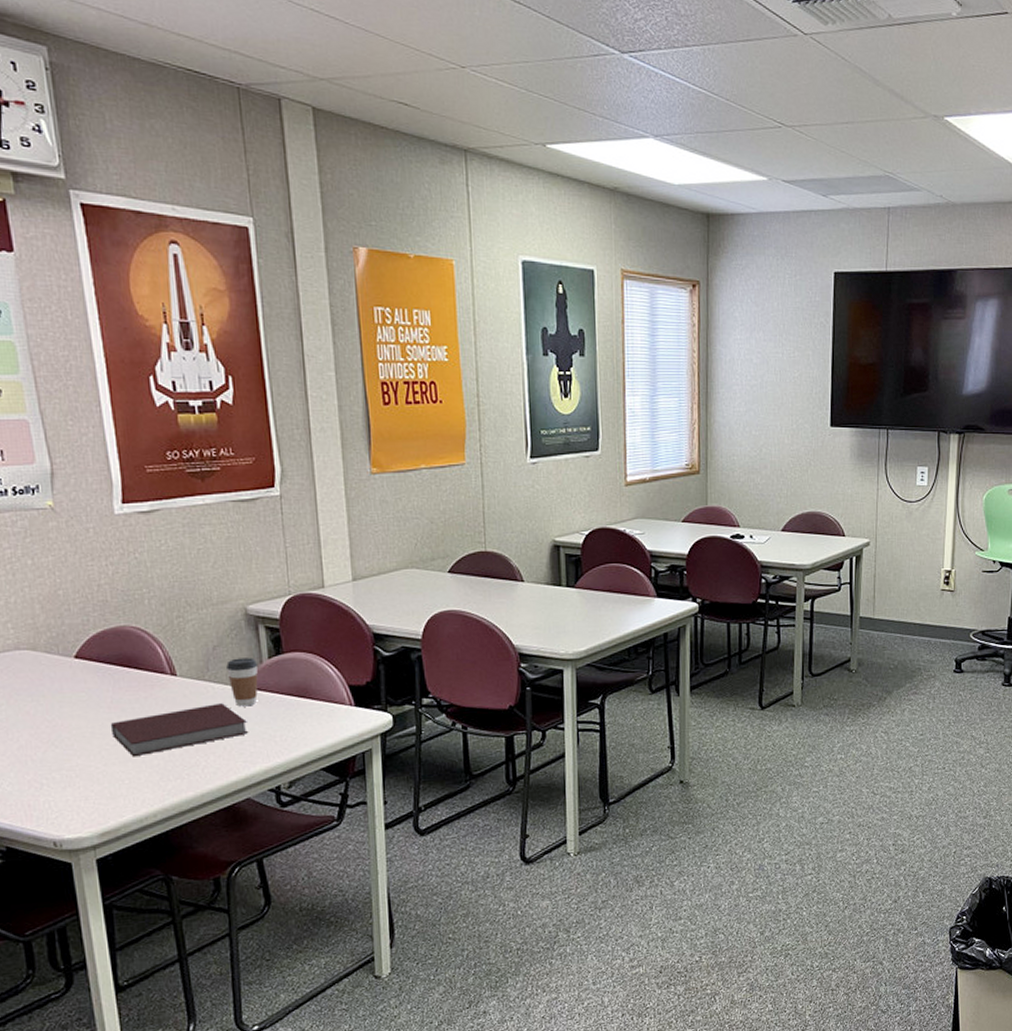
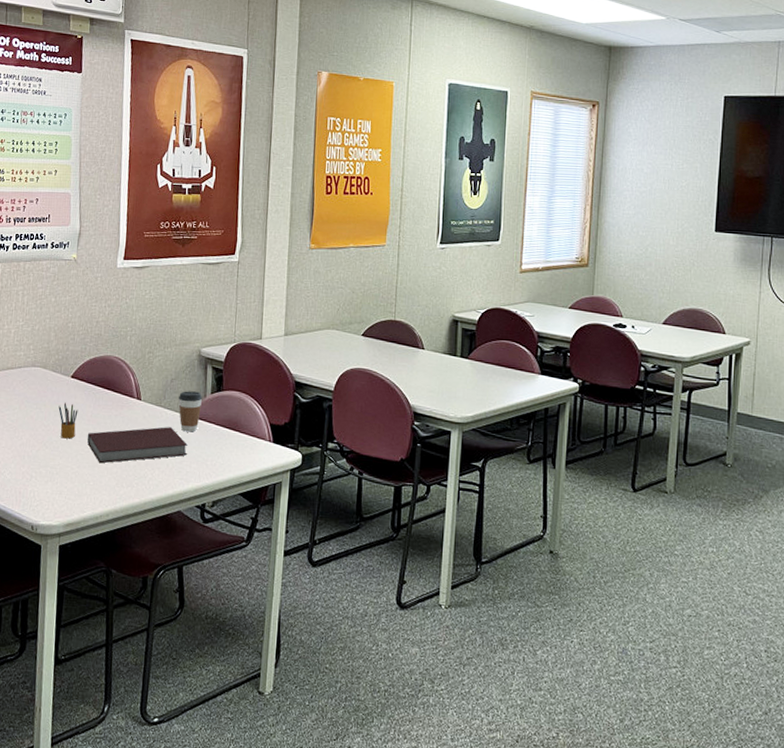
pencil box: none [63,689,94,734] -> present [58,403,78,439]

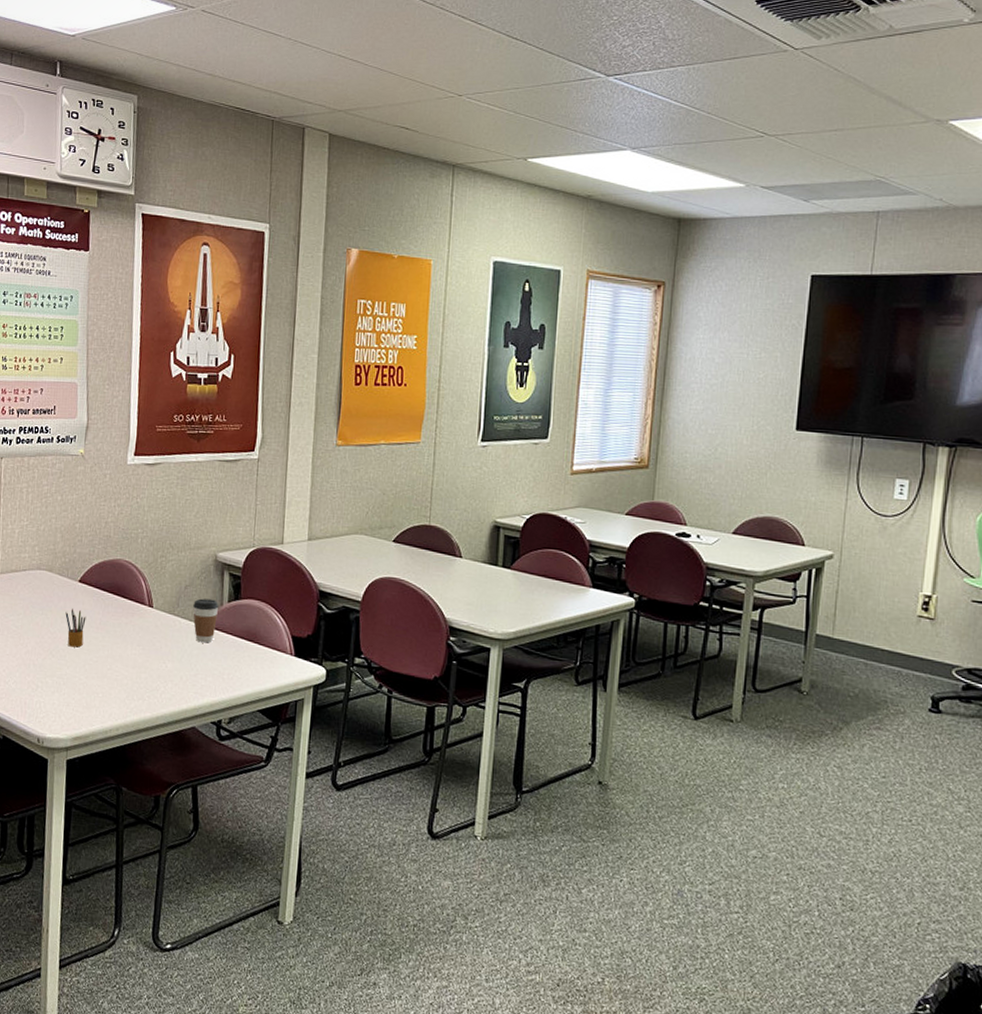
notebook: present [87,427,188,464] -> none [95,636,203,675]

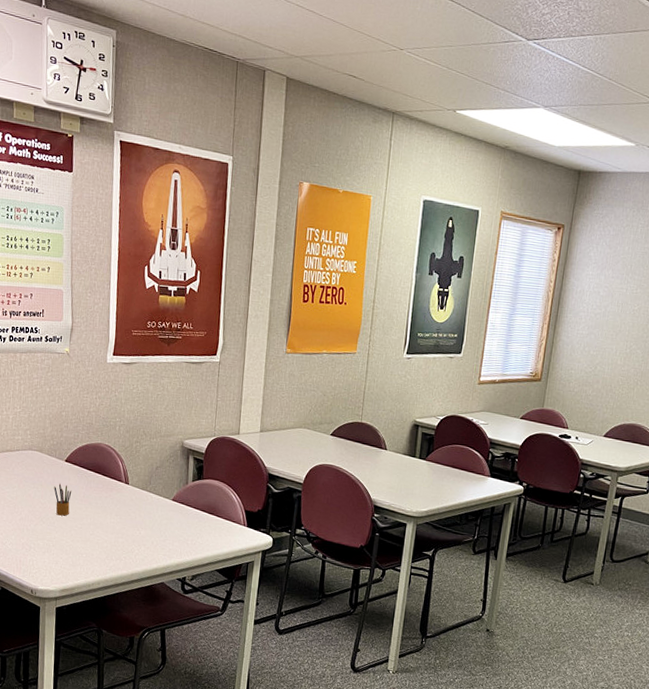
coffee cup: present [193,598,218,643] -> none [162,478,184,515]

